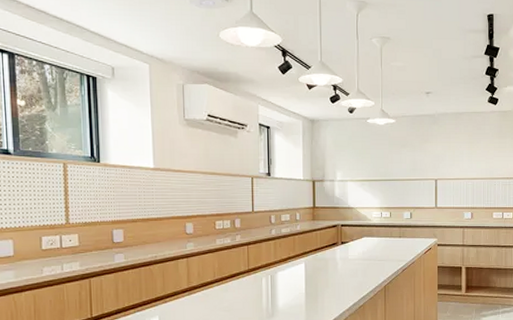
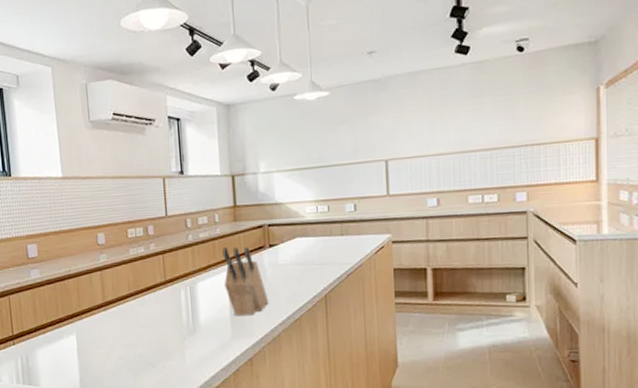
knife block: none [301,241,339,302] -> present [222,246,269,316]

